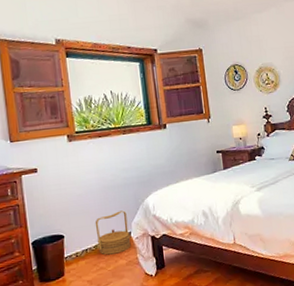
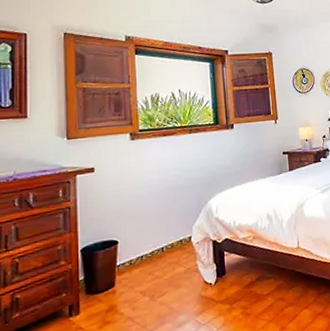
basket: present [95,210,131,255] -> none [153,213,191,262]

